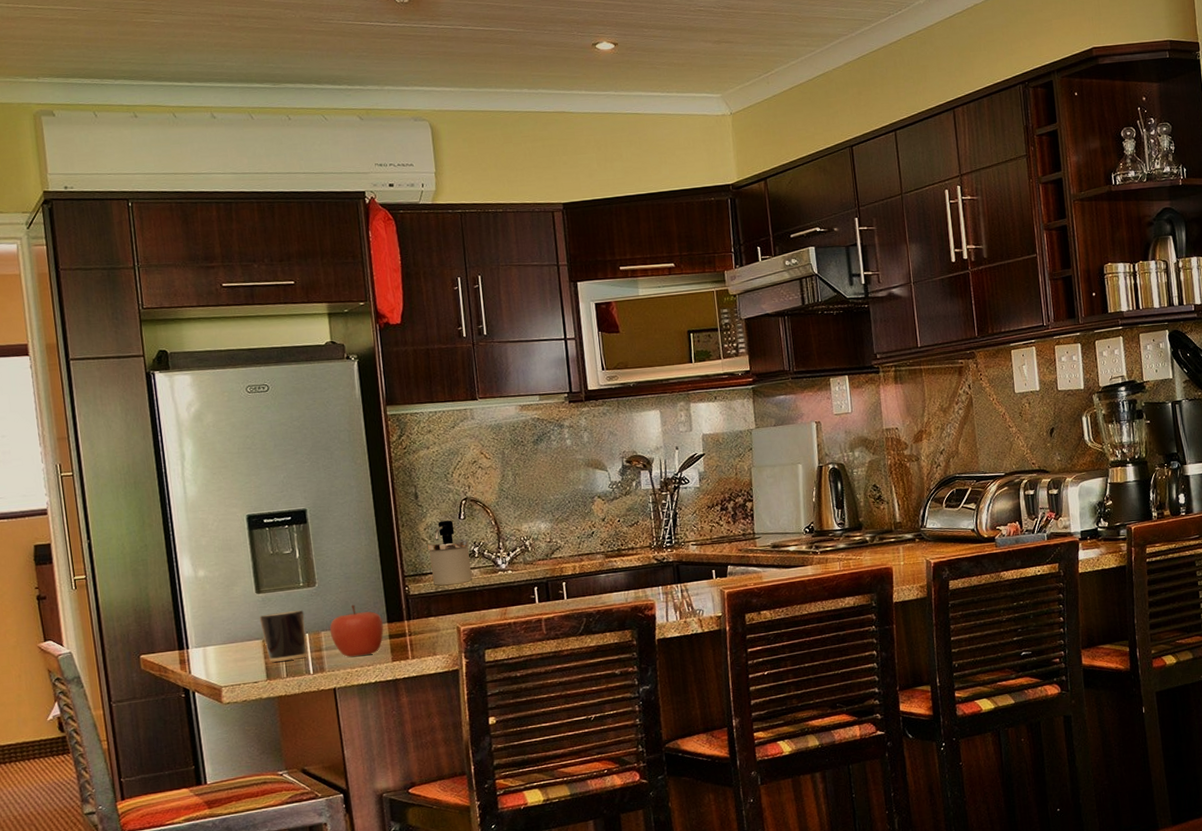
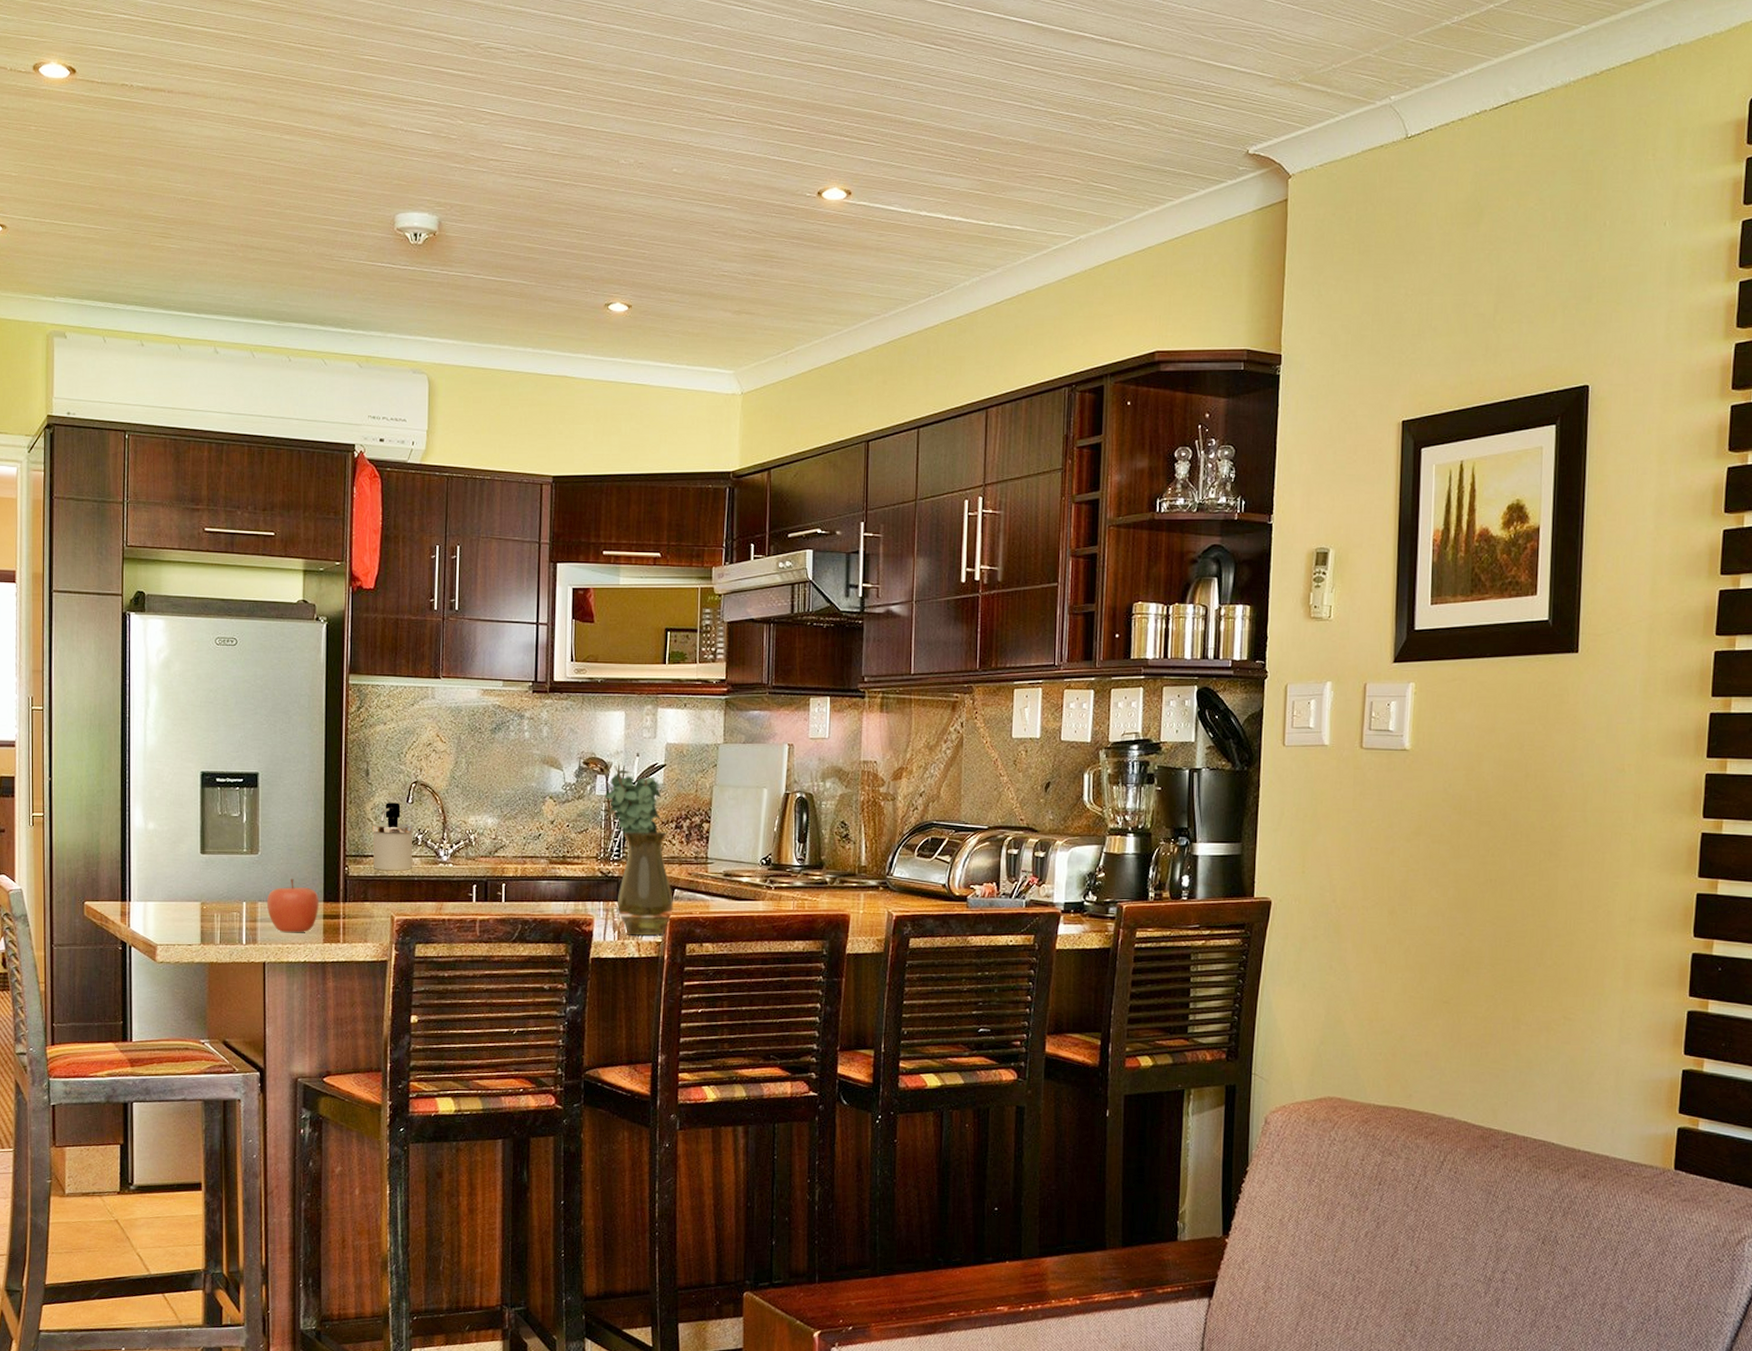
mug: present [259,610,307,662] -> none [201,876,244,927]
vase: none [650,460,729,614] -> present [604,765,673,936]

